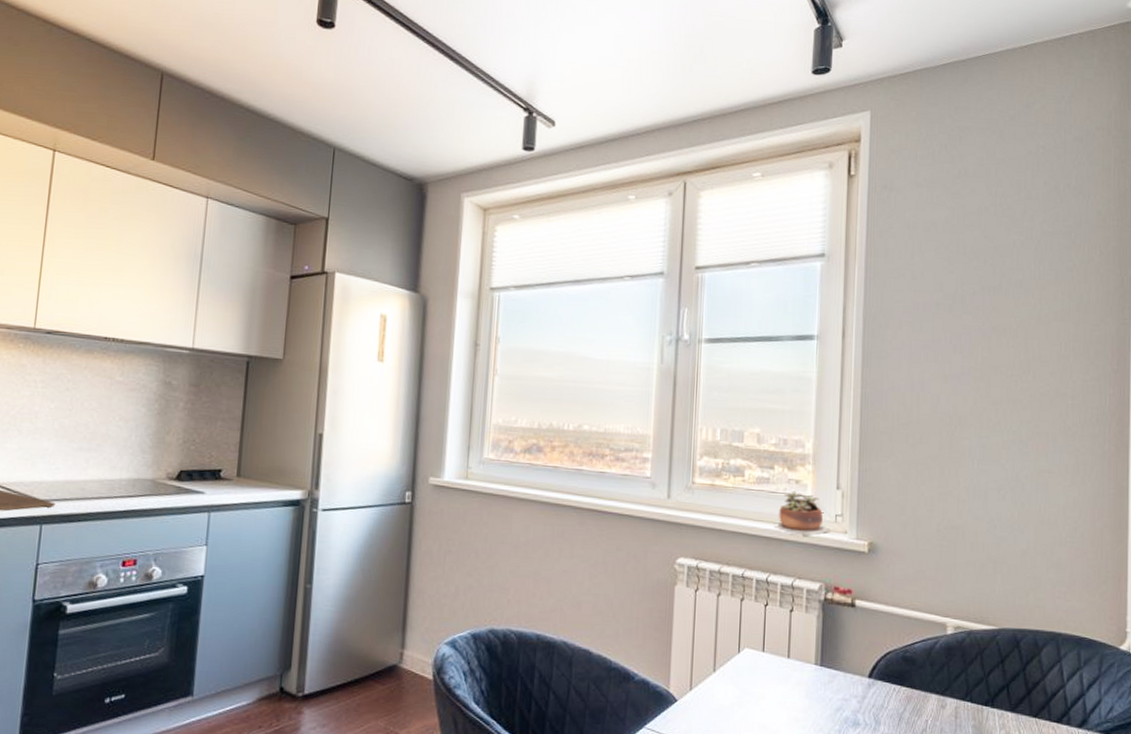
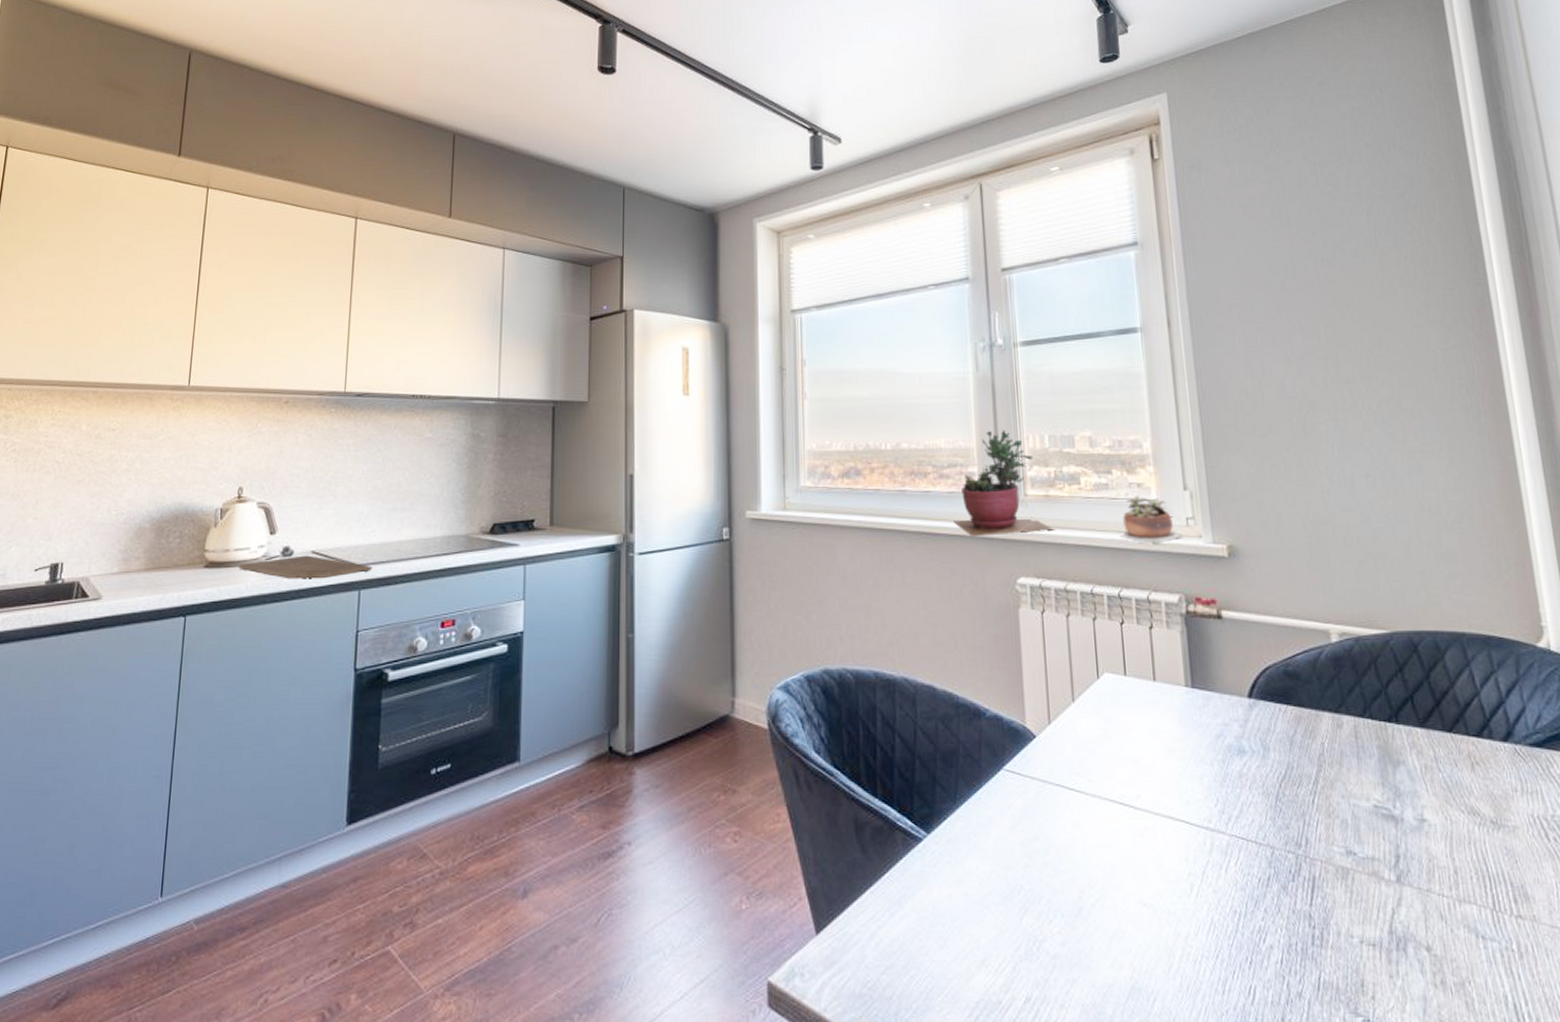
succulent plant: none [624,420,716,518] -> present [953,430,1054,537]

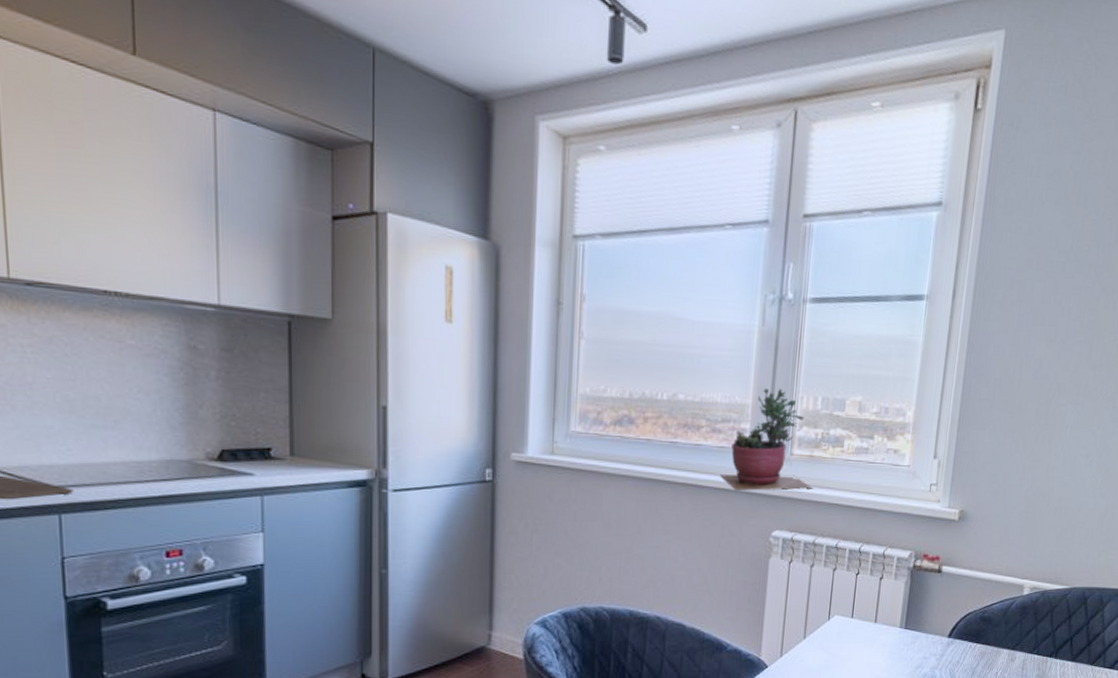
succulent plant: present [1119,495,1184,544] -> none [869,461,925,506]

